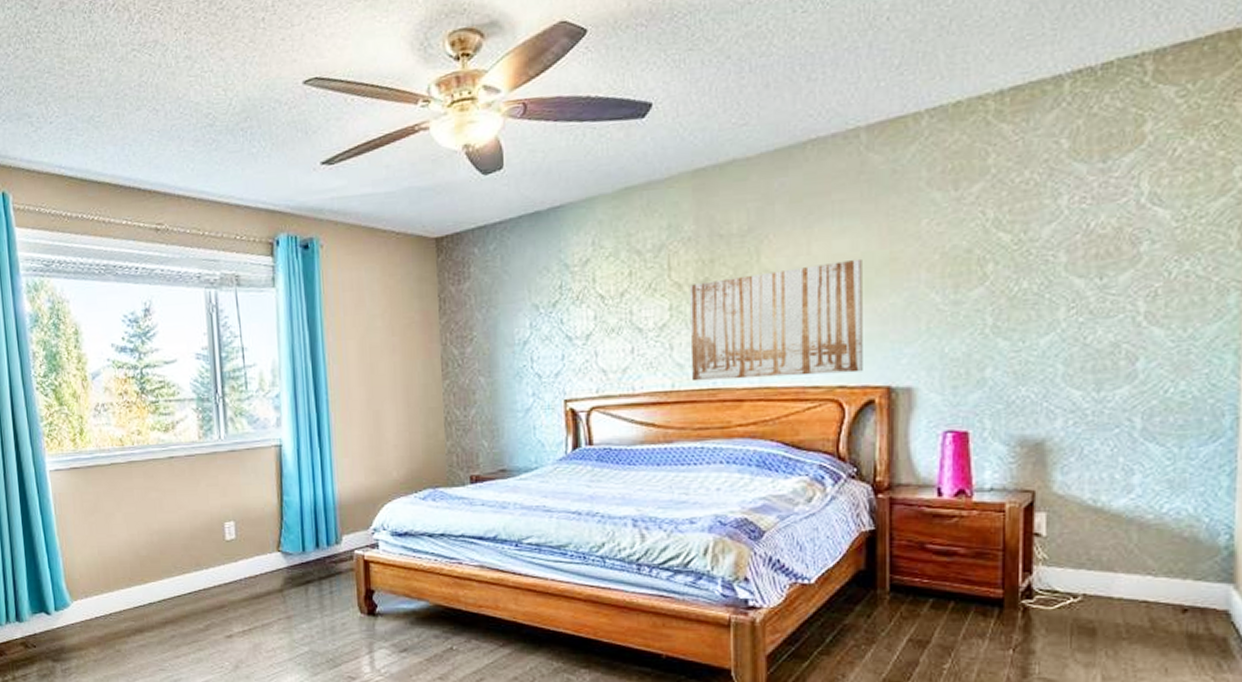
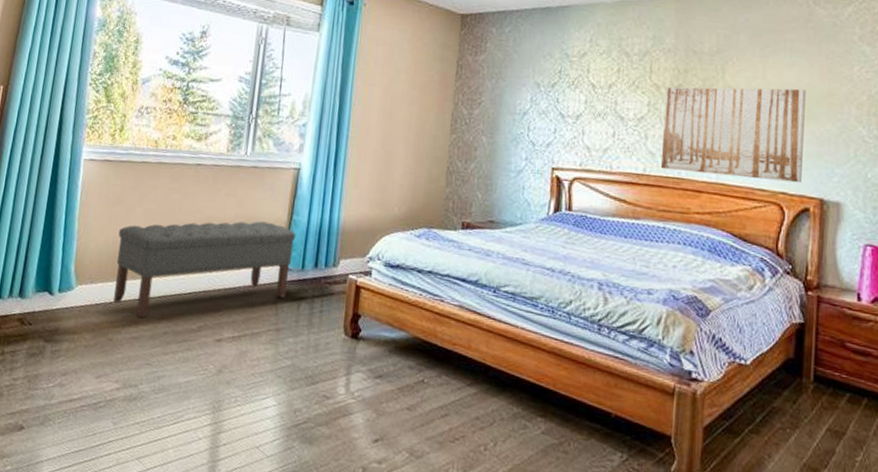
bench: none [102,507,292,626] -> present [113,221,296,318]

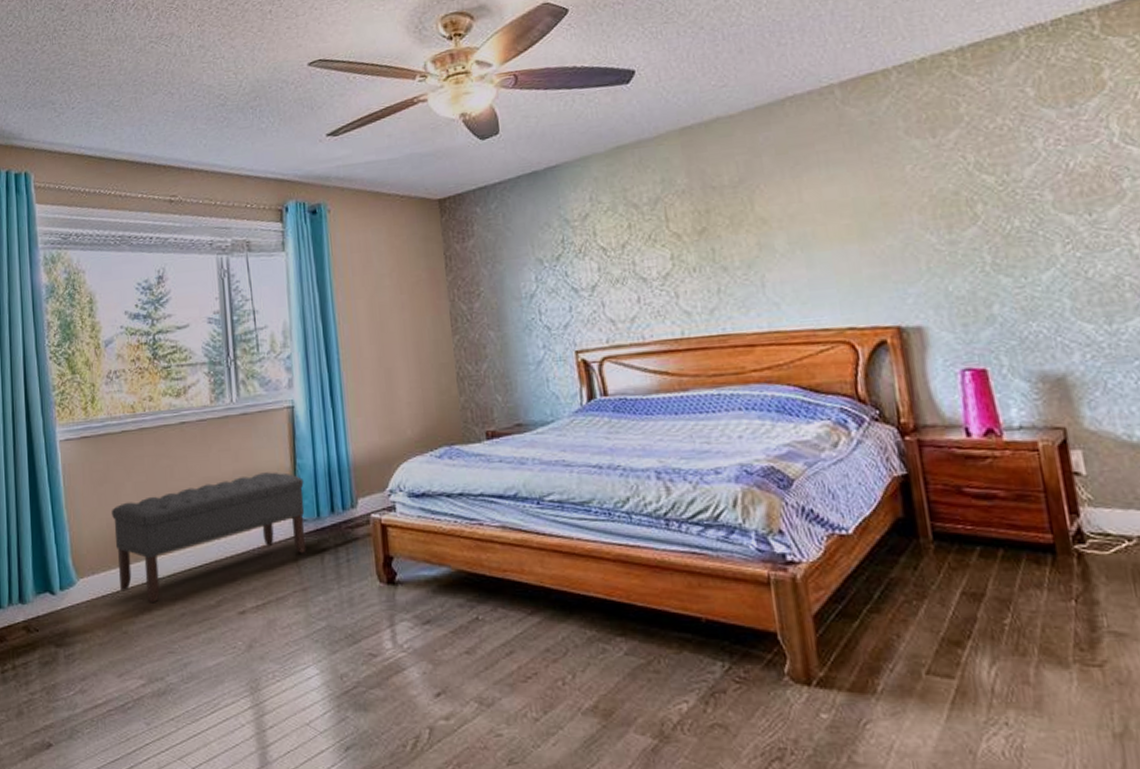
wall art: present [660,87,806,183] -> none [688,204,870,328]

